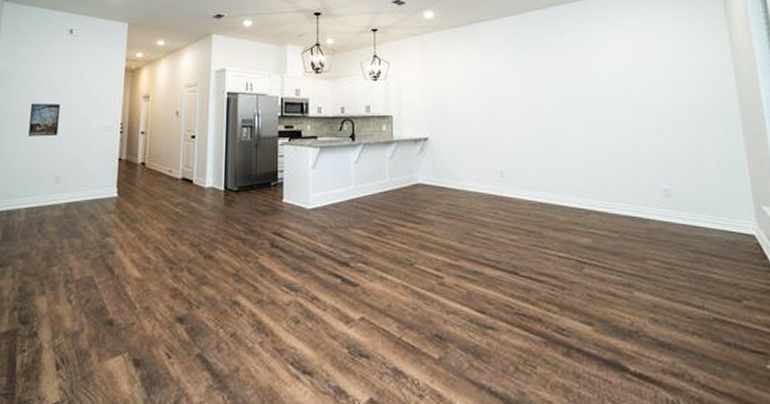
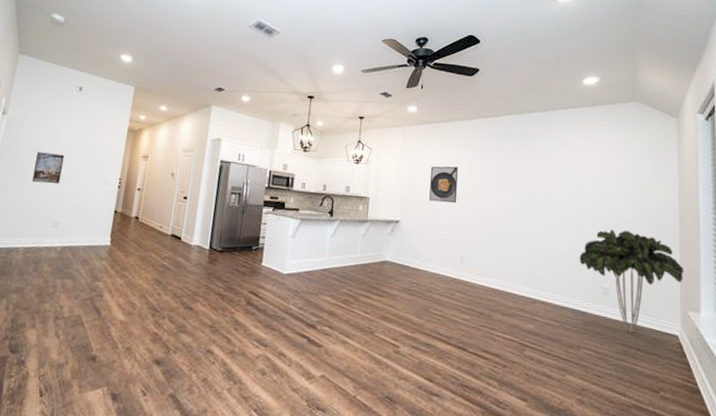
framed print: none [456,72,489,113] -> present [429,166,458,204]
indoor plant: none [632,123,753,237] -> present [579,229,685,333]

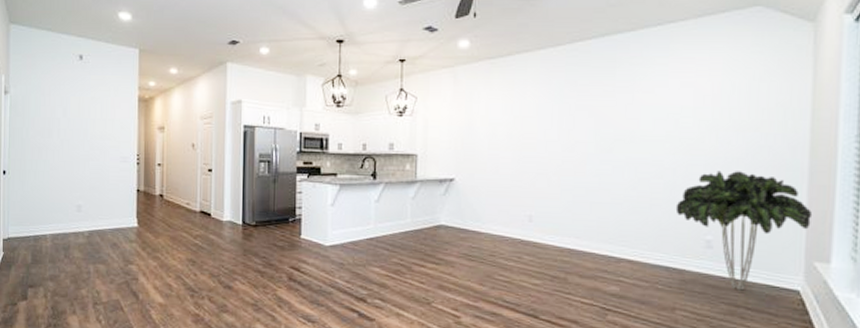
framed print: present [32,152,65,184] -> none [47,132,76,166]
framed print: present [429,166,458,204] -> none [488,109,524,154]

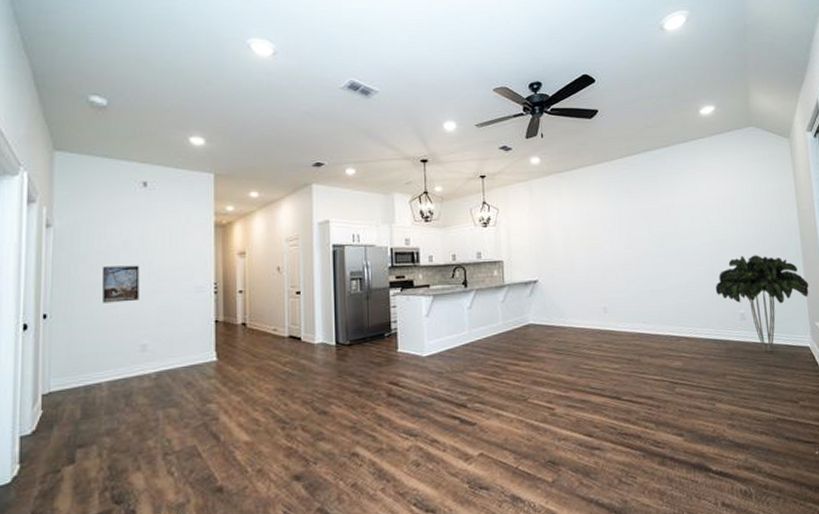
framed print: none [47,132,76,166] -> present [103,265,140,303]

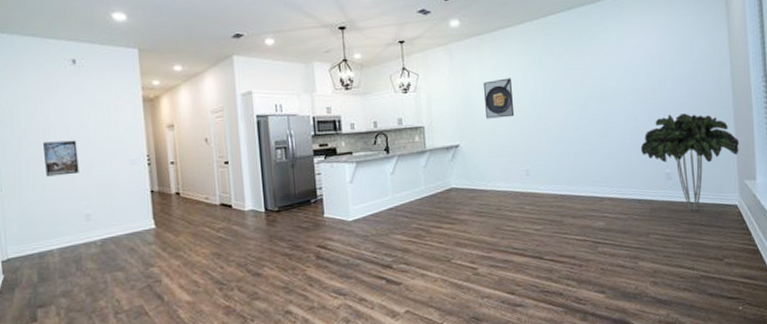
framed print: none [562,215,593,255] -> present [483,78,515,119]

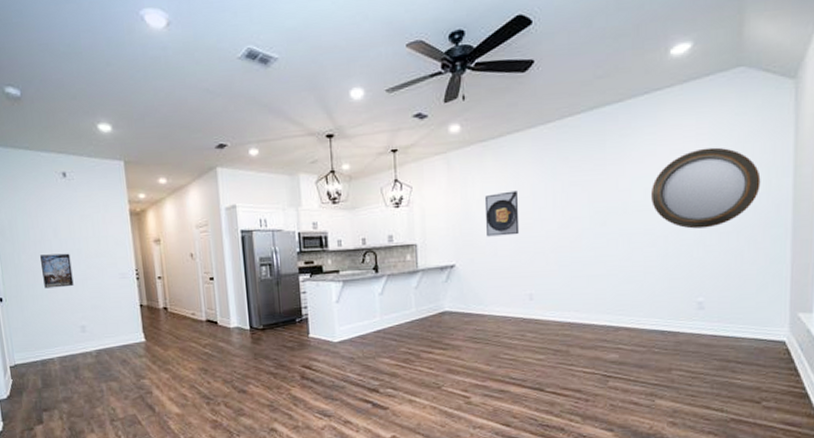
home mirror: none [622,42,706,110] -> present [652,147,761,229]
indoor plant: present [640,113,740,211] -> none [668,233,797,346]

